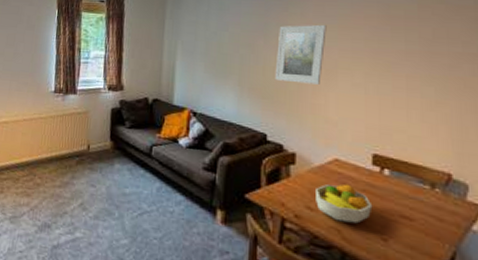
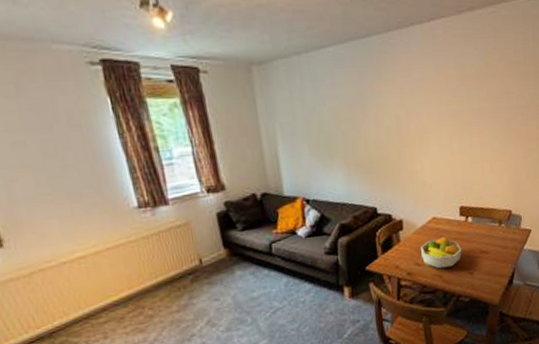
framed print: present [274,24,327,85] -> none [375,89,416,153]

